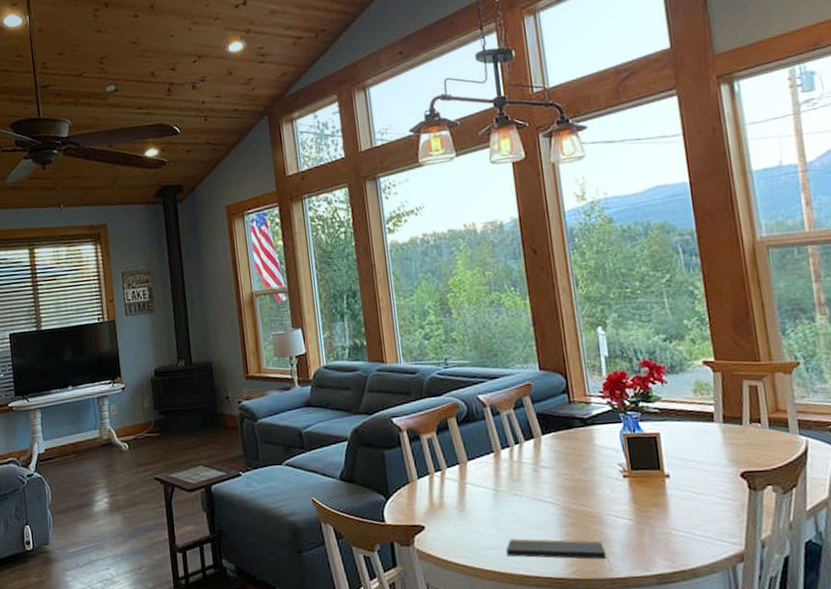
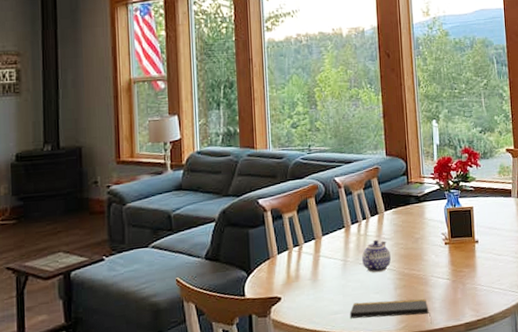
teapot: none [516,467,553,506] -> present [361,239,391,273]

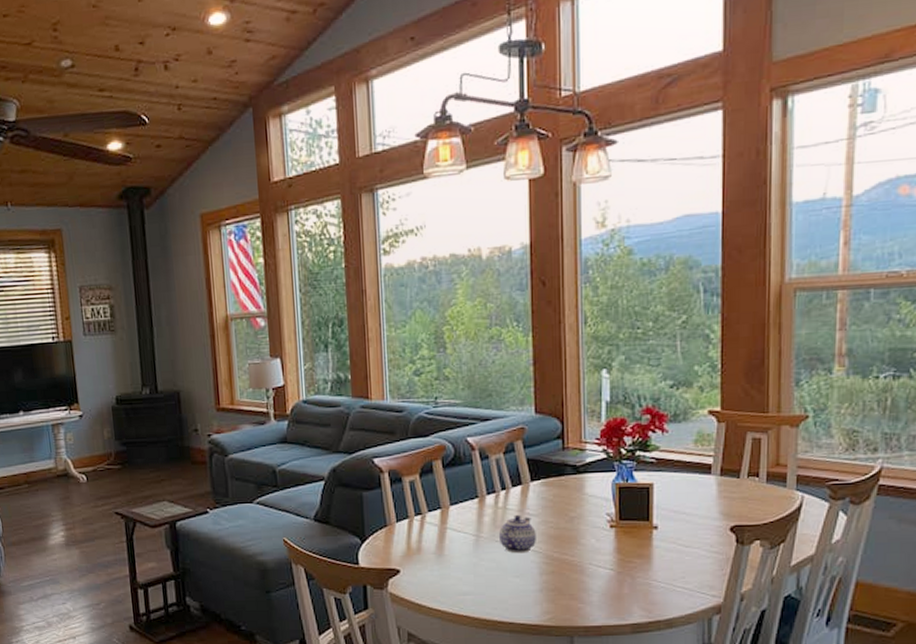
notepad: present [349,299,431,322] -> none [481,585,585,618]

